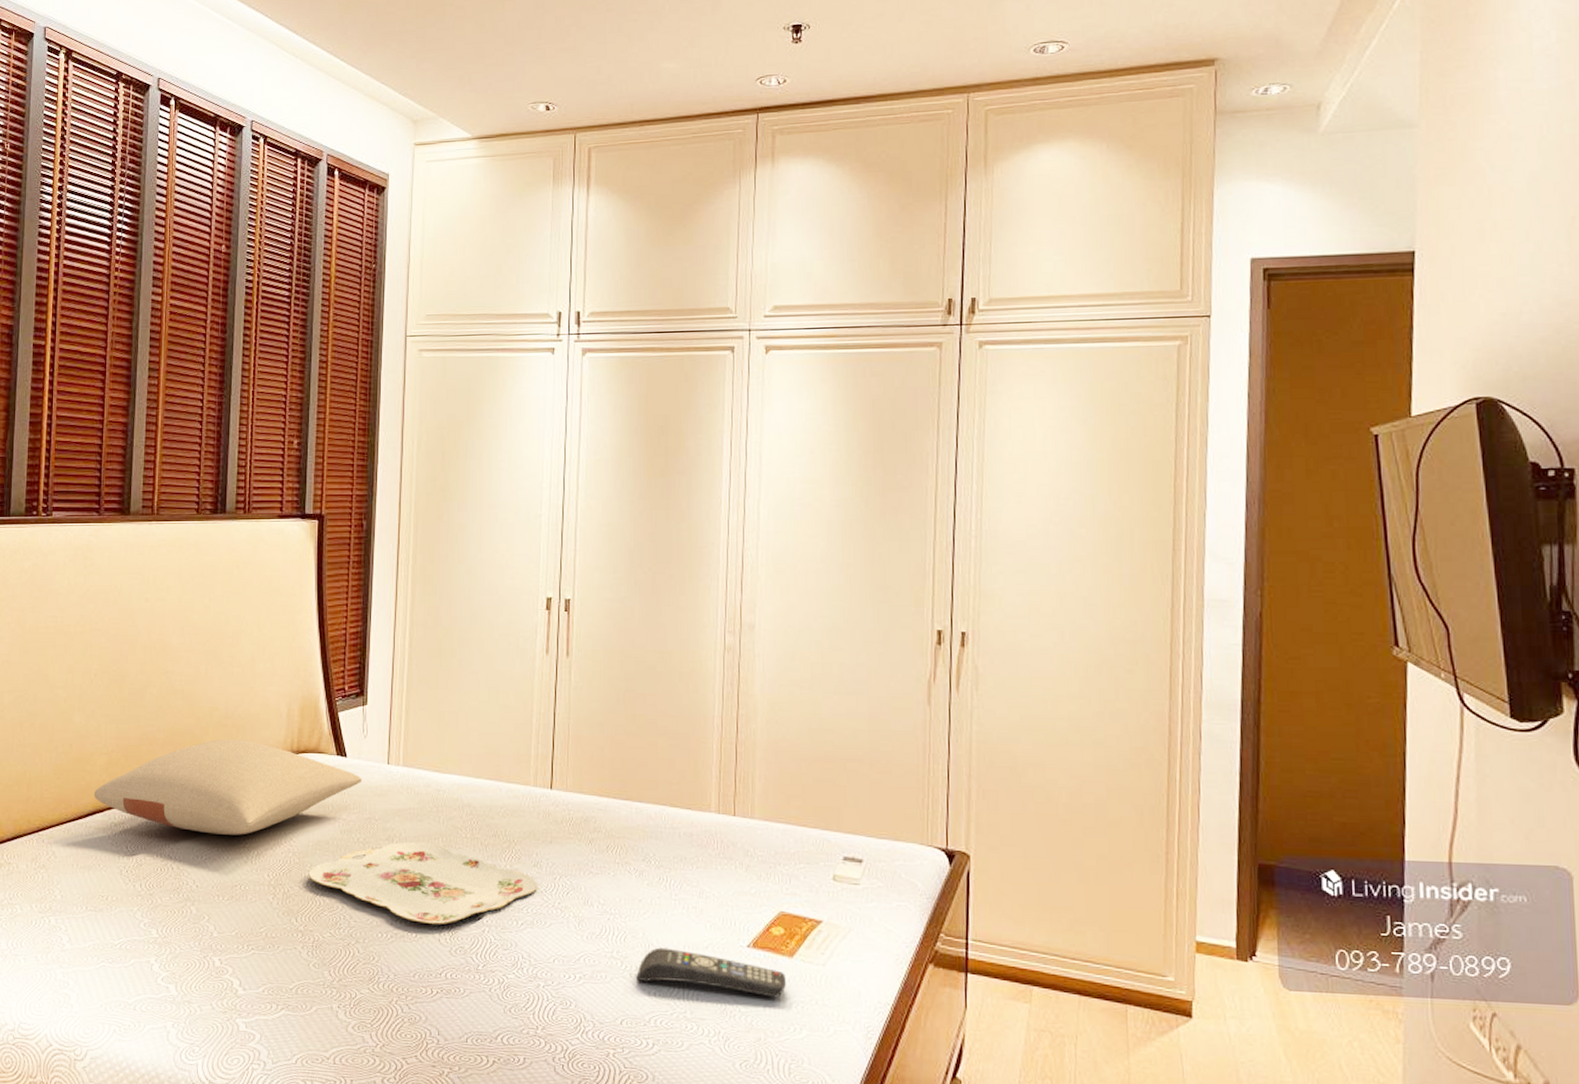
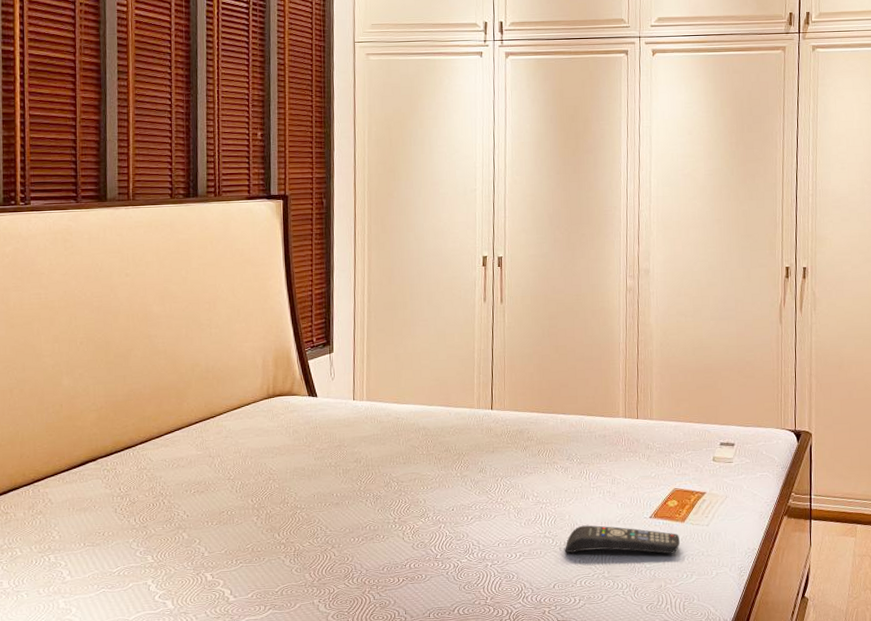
pillow: present [94,739,363,835] -> none [85,389,332,471]
serving tray: present [308,842,538,925] -> none [287,460,484,527]

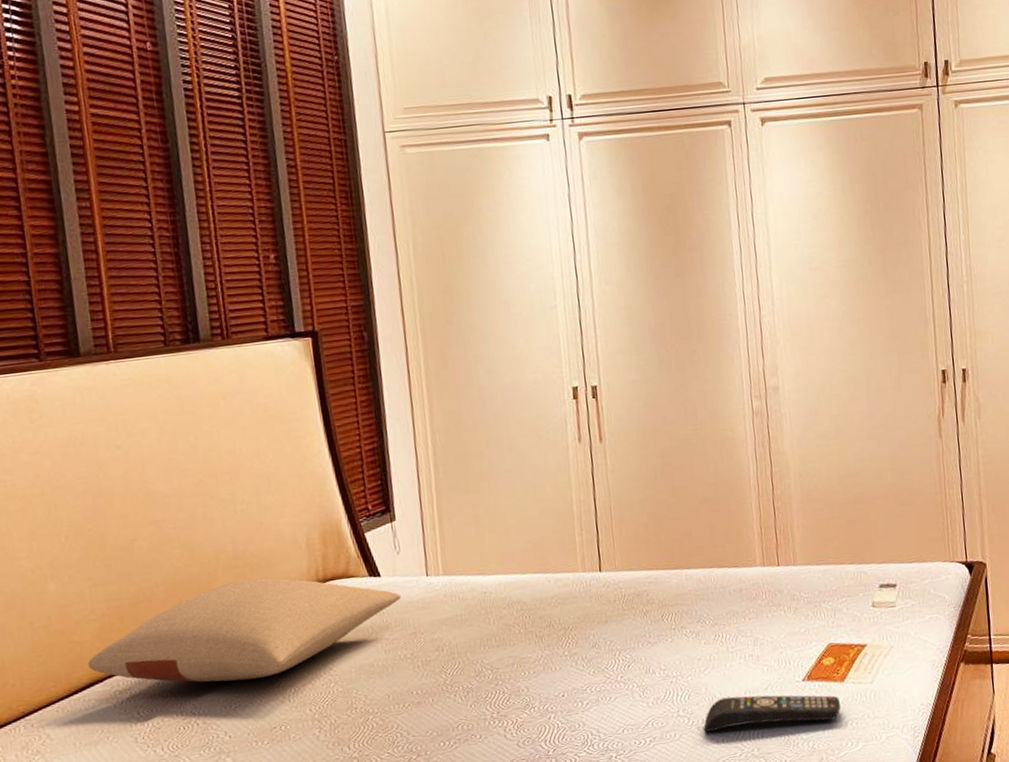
pillow: none [85,389,332,471] -> present [87,578,402,683]

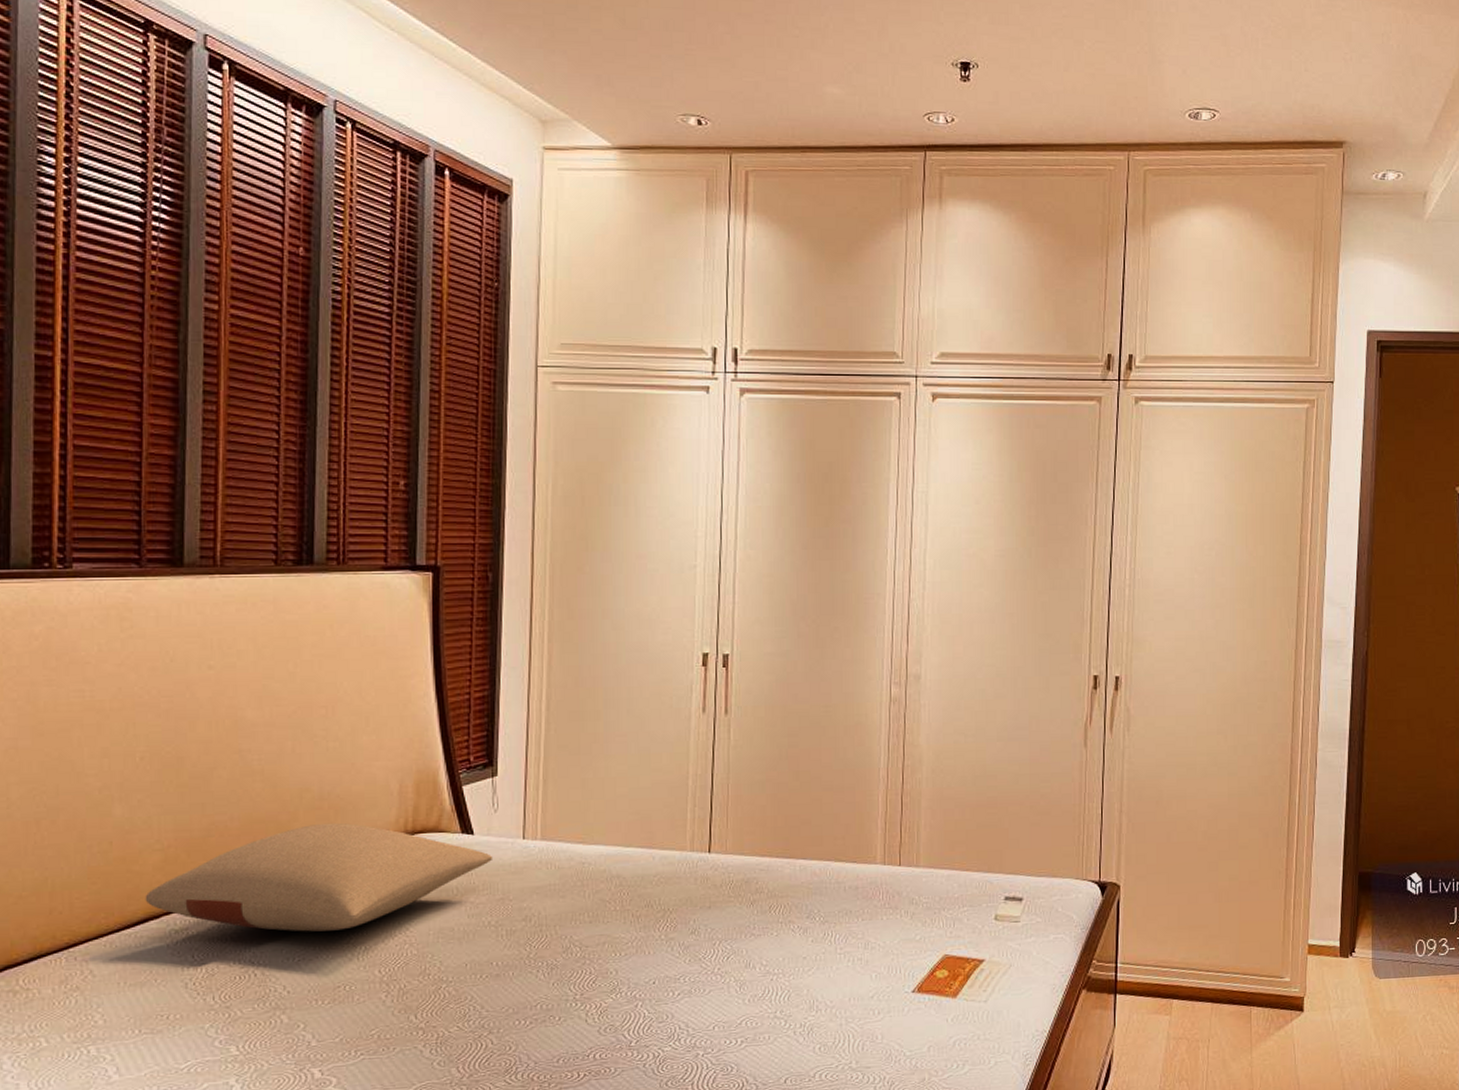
remote control: present [703,695,841,732] -> none [801,1002,951,1039]

